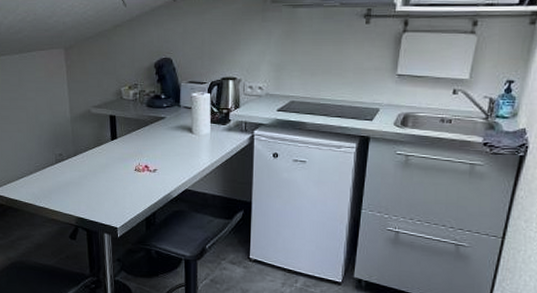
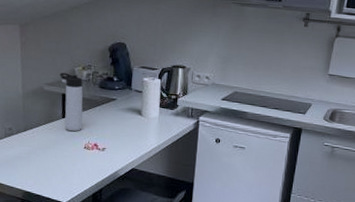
thermos bottle: none [107,93,132,154] -> present [60,72,83,132]

